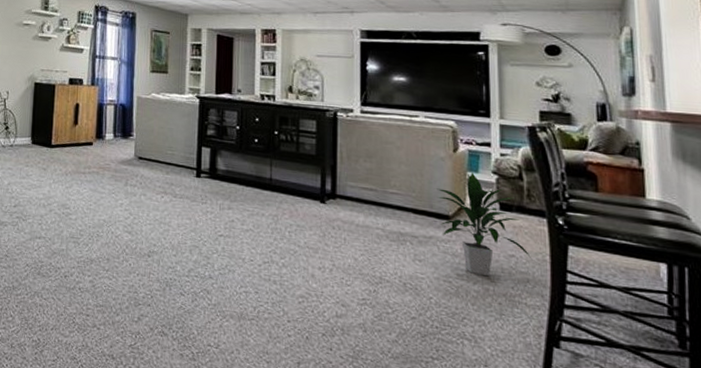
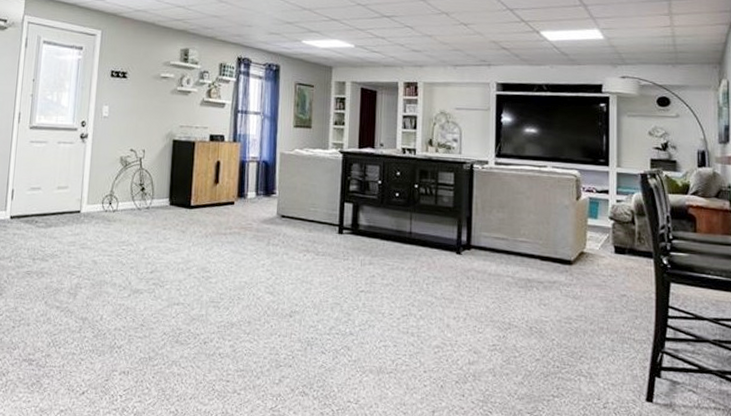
indoor plant: present [434,173,533,277] -> none [559,219,641,316]

